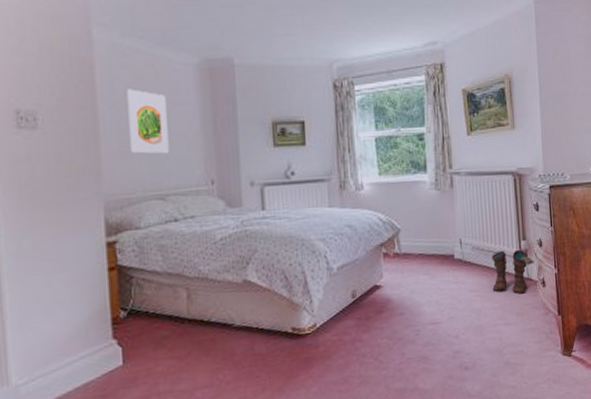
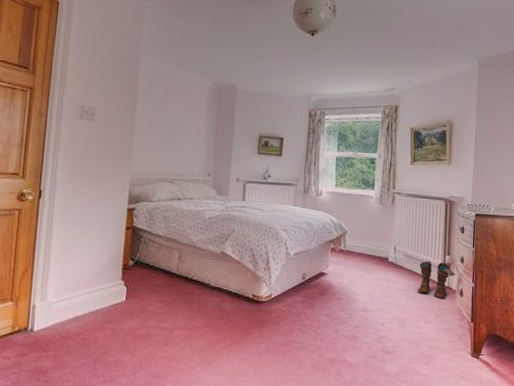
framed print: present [127,89,169,155] -> none [154,99,184,150]

